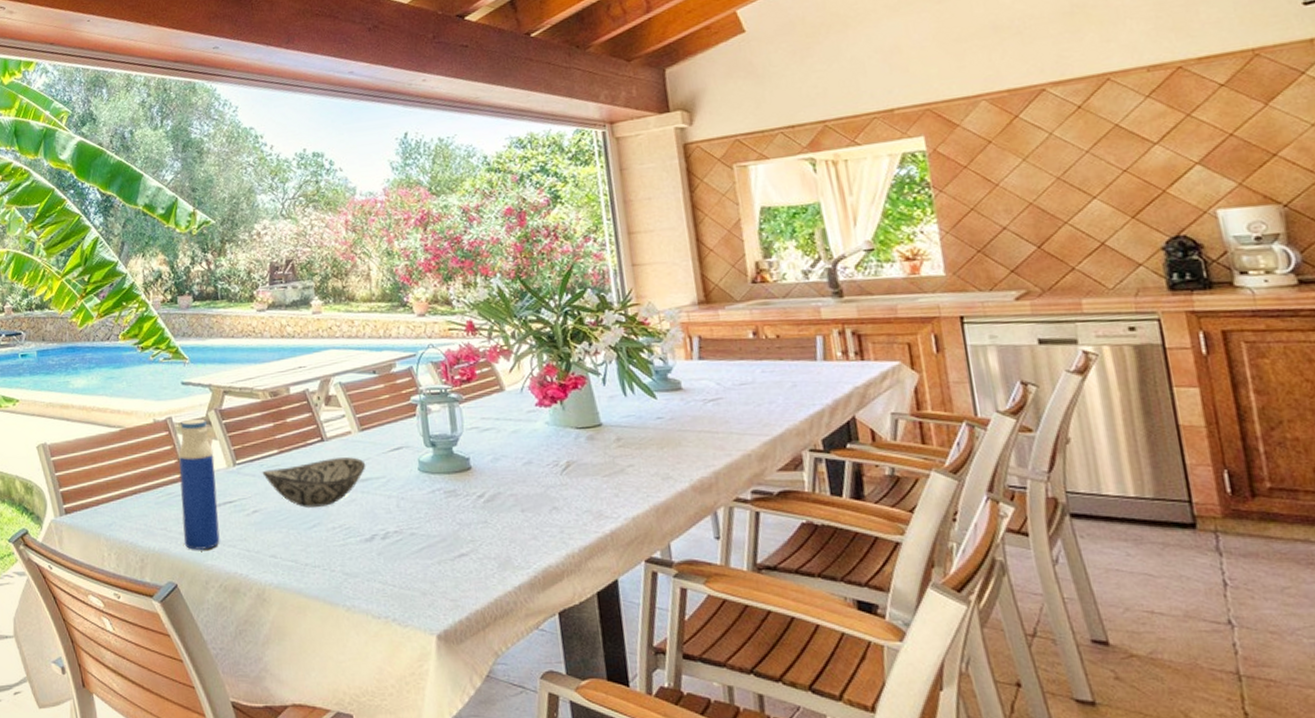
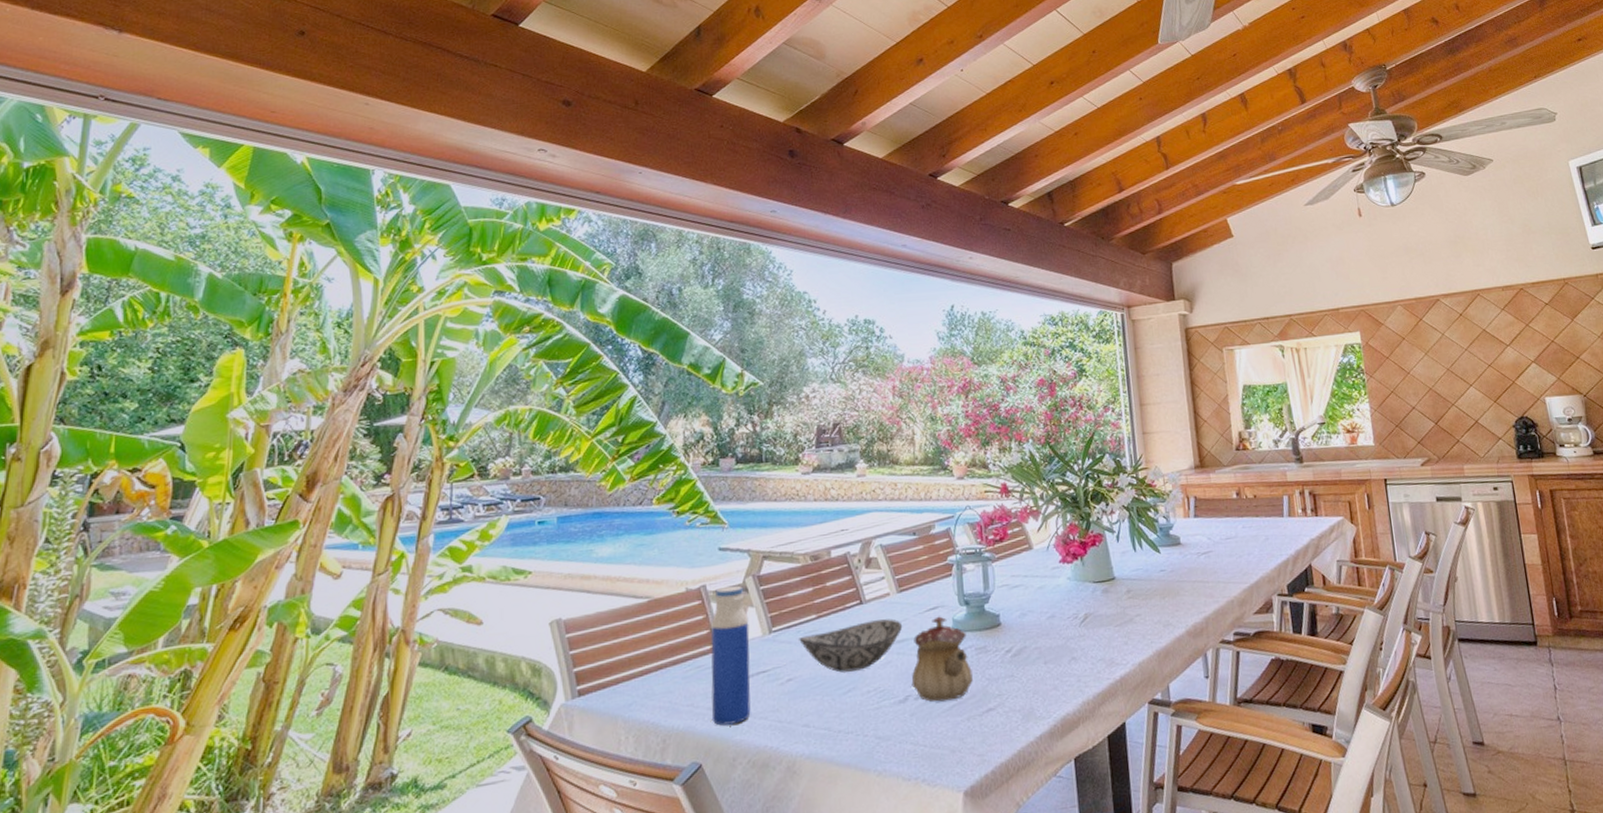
teapot: none [377,457,443,543] -> present [911,616,973,702]

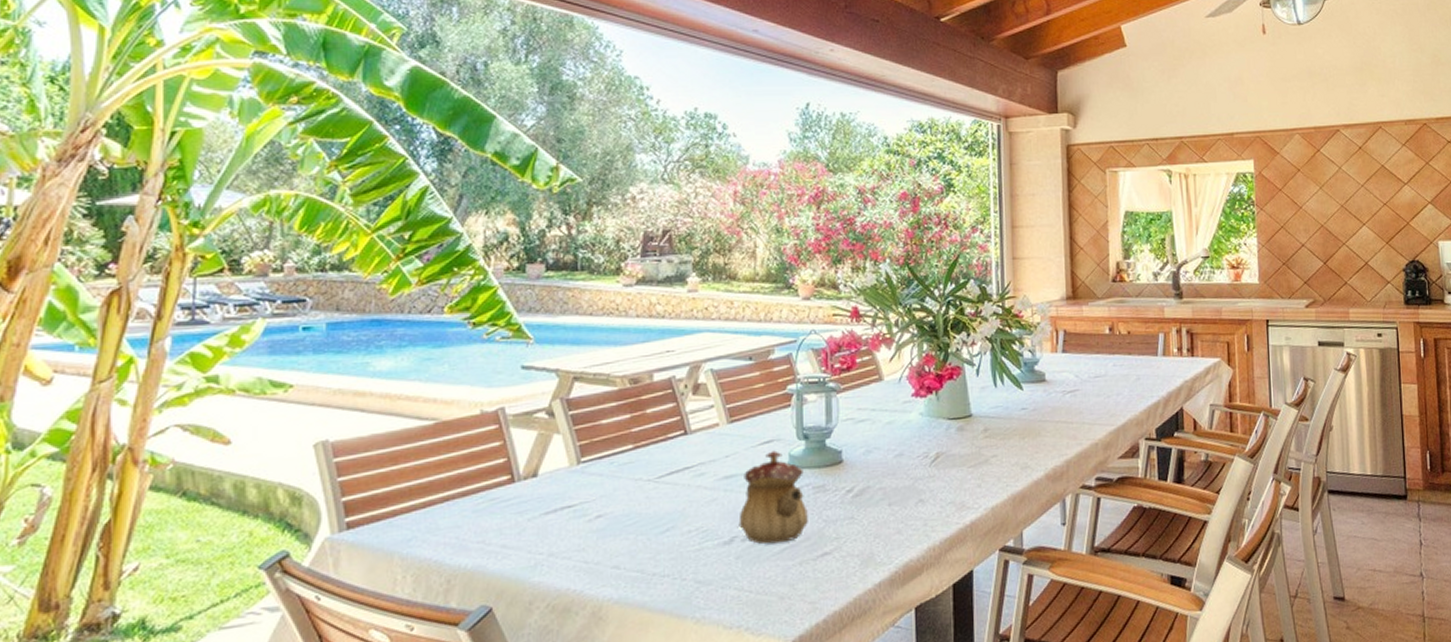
water bottle: present [710,586,751,726] -> none [506,410,554,565]
decorative bowl: present [799,618,903,673] -> none [612,452,732,510]

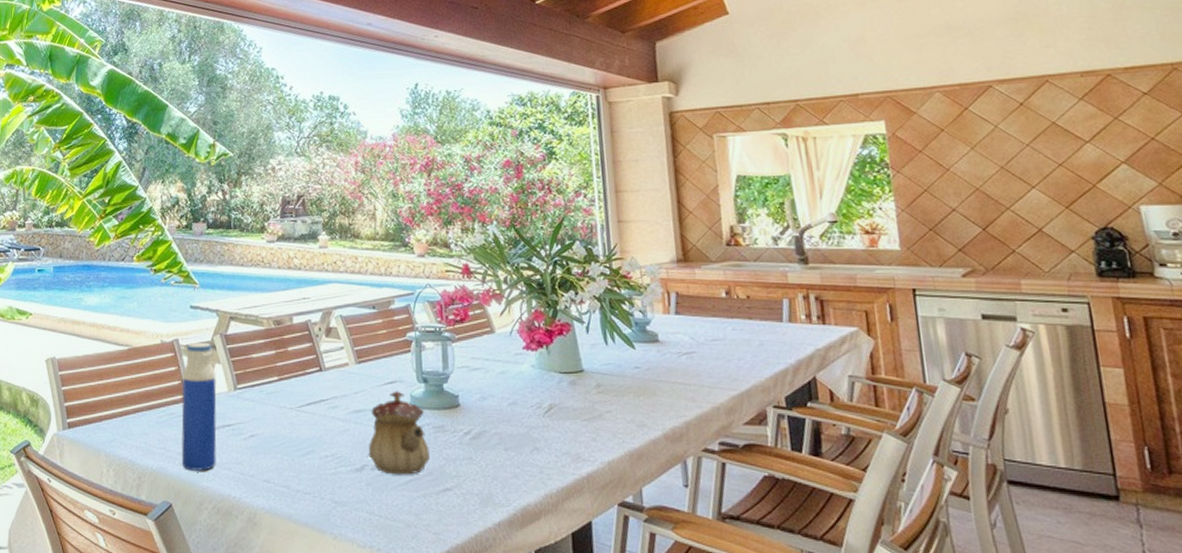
water bottle: none [506,410,554,565] -> present [181,343,217,471]

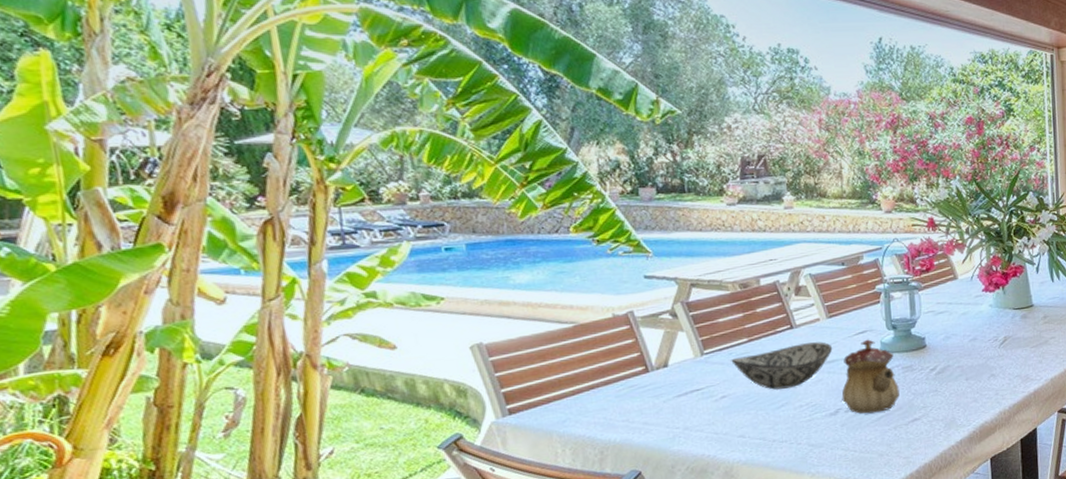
water bottle: present [181,343,217,471] -> none [641,312,687,438]
decorative bowl: none [261,388,361,435] -> present [731,341,833,390]

